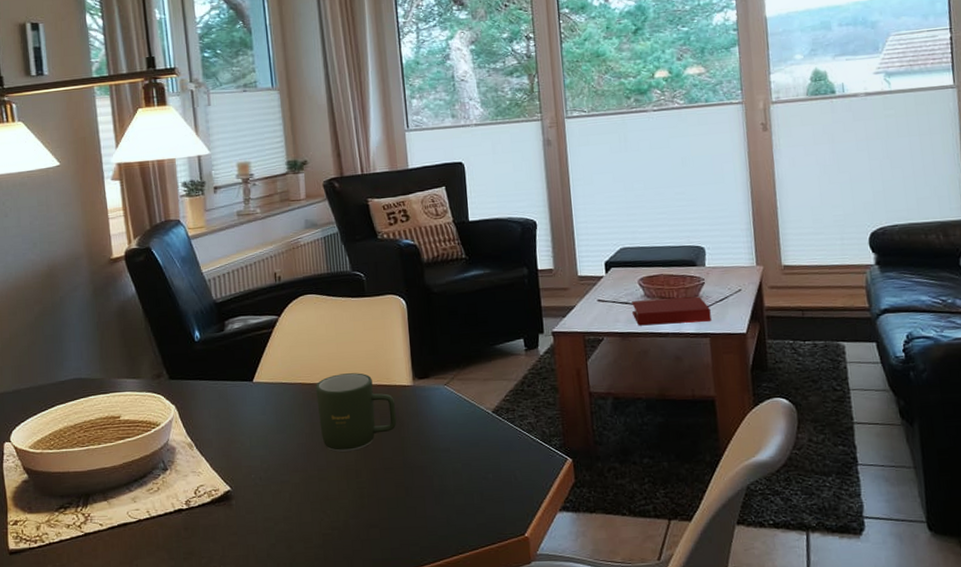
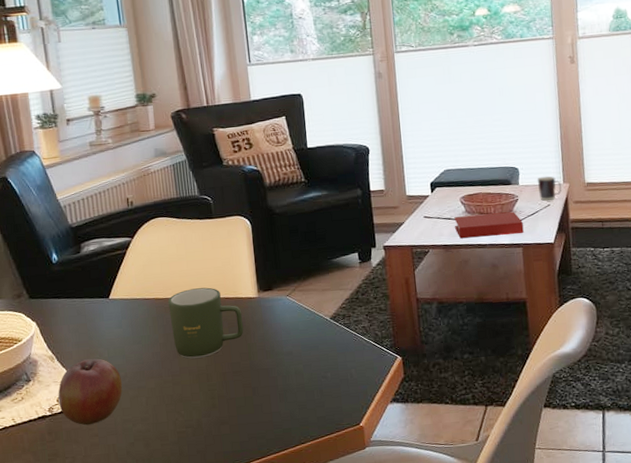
apple: none [196,447,265,522] -> present [58,358,123,426]
mug: none [726,257,754,285] -> present [537,176,562,201]

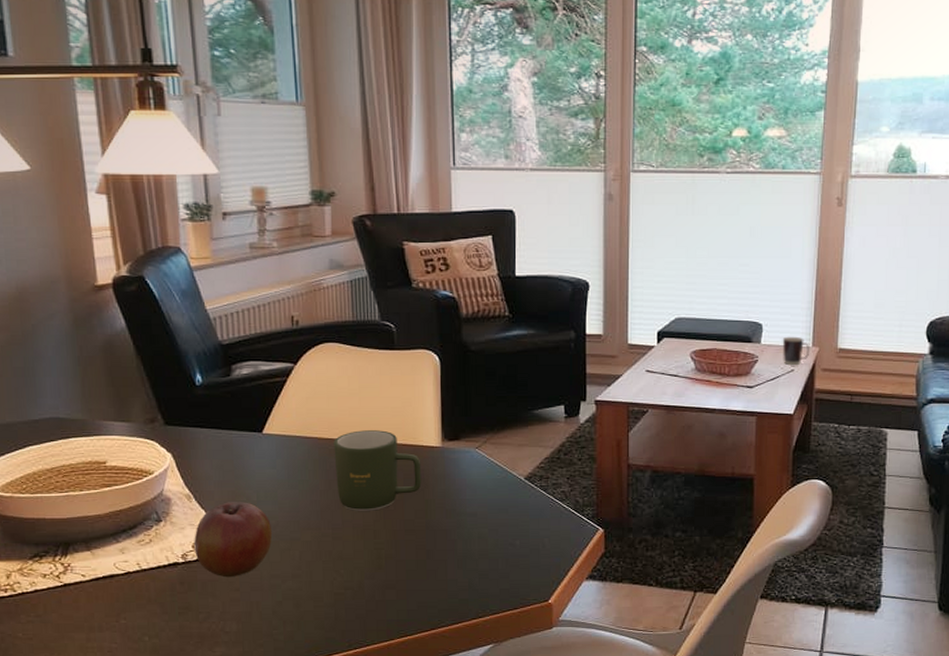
book: present [454,211,524,239] -> none [681,374,760,400]

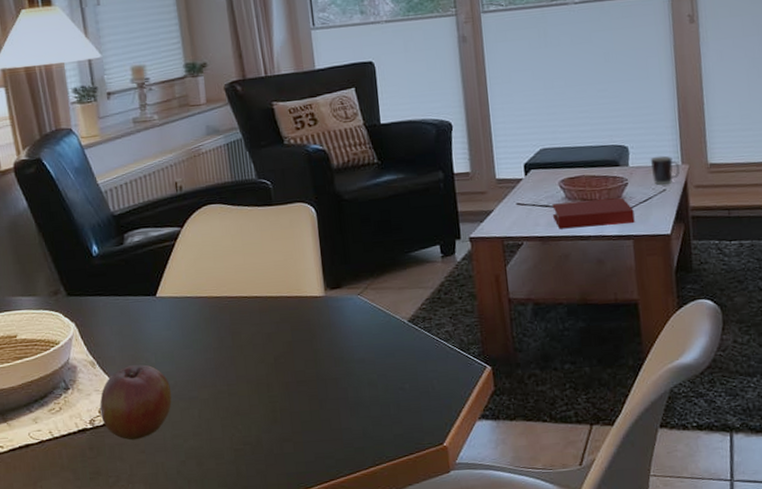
mug: present [334,430,422,511] -> none [222,284,309,366]
book: none [681,374,760,400] -> present [552,197,635,229]

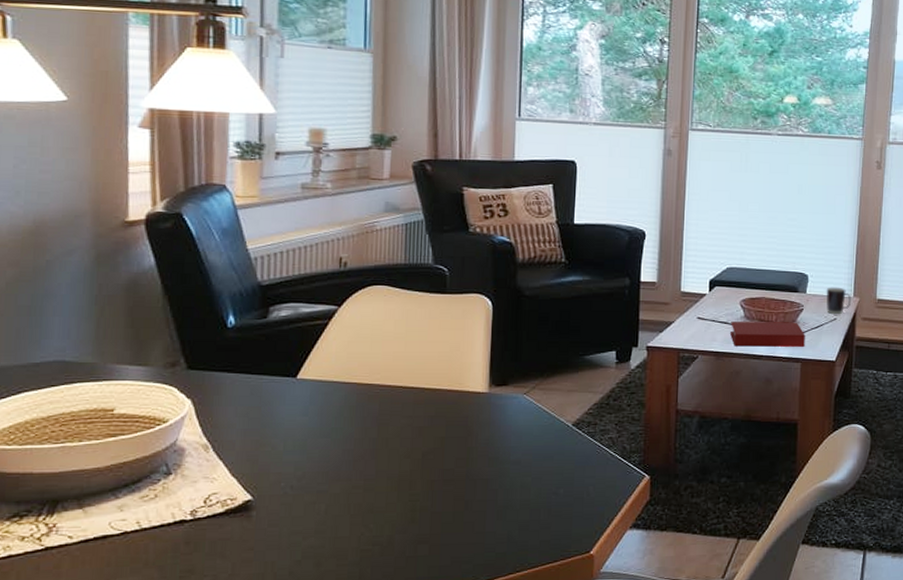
apple: present [100,364,172,440] -> none [206,452,298,536]

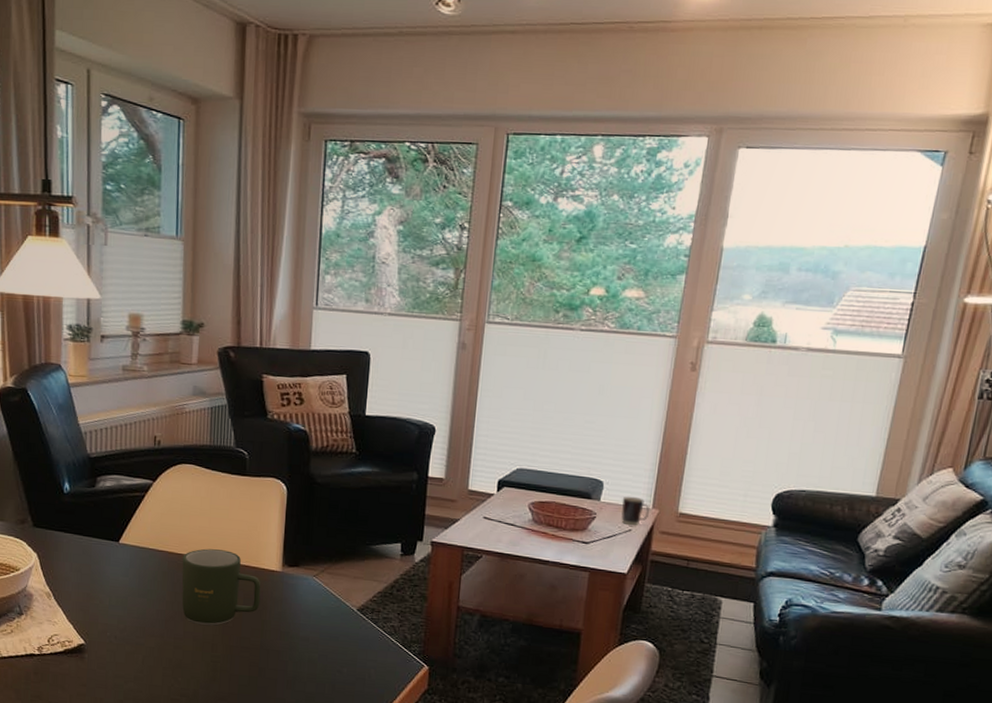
mug: none [373,375,466,460] -> present [181,548,261,626]
book: present [730,322,805,347] -> none [516,524,596,556]

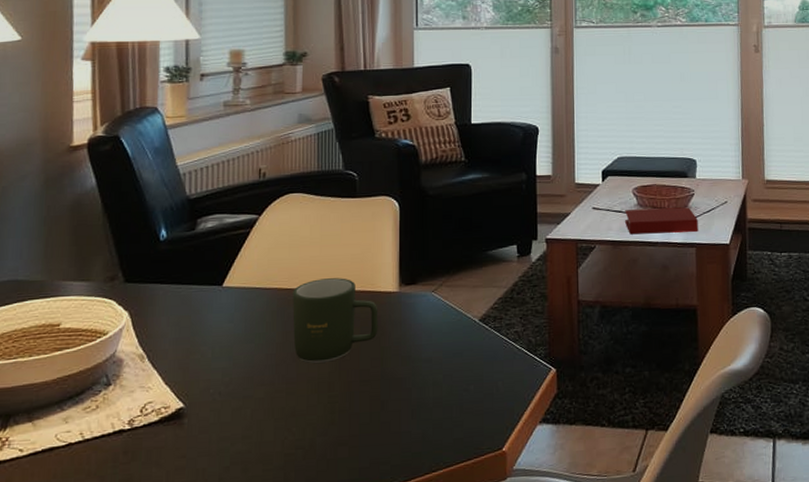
book: none [516,524,596,556] -> present [625,207,698,235]
mug: present [621,496,649,525] -> none [715,170,740,197]

